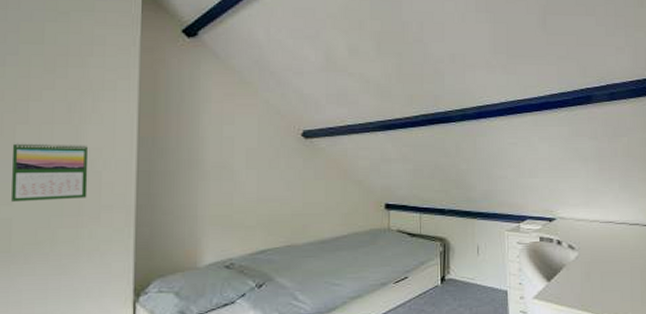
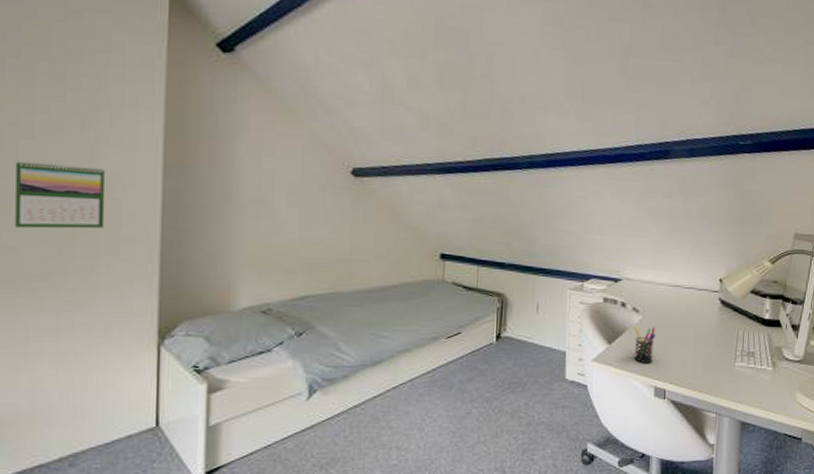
pen holder: none [570,262,593,298] -> present [633,326,656,363]

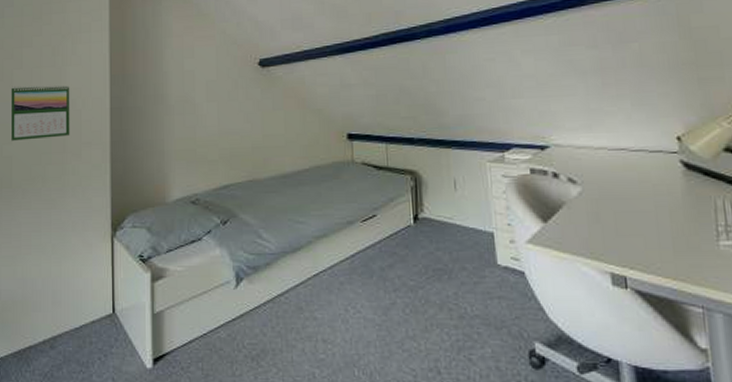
pen holder: present [633,326,656,363] -> none [572,200,603,244]

